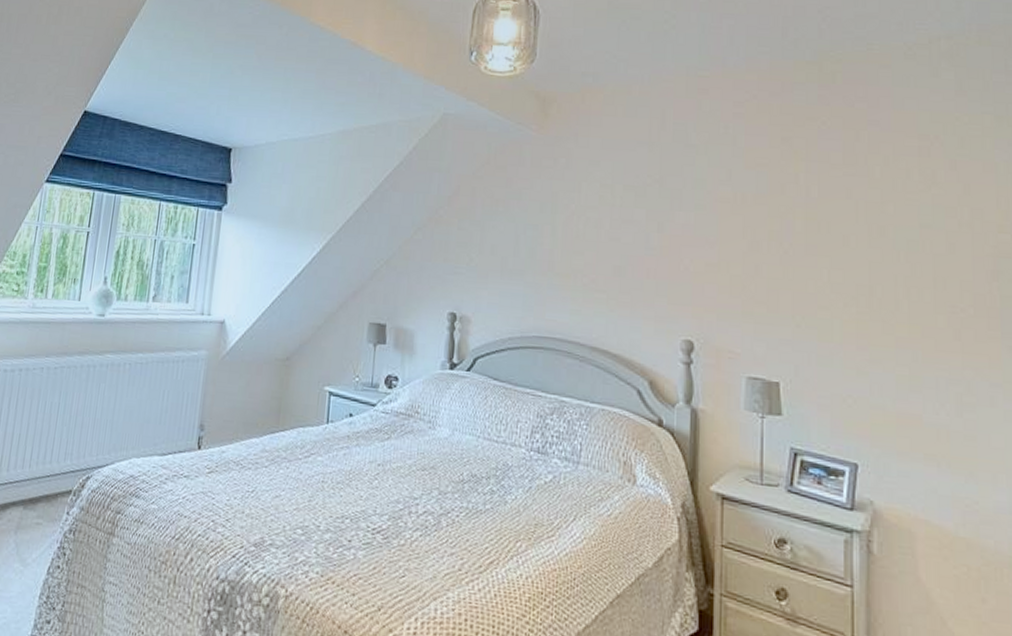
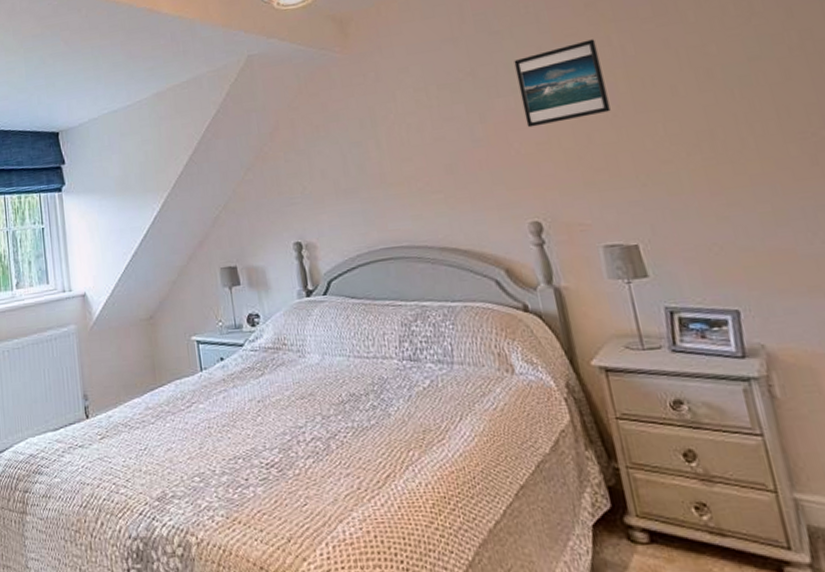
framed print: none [701,173,784,248] -> present [514,39,611,128]

